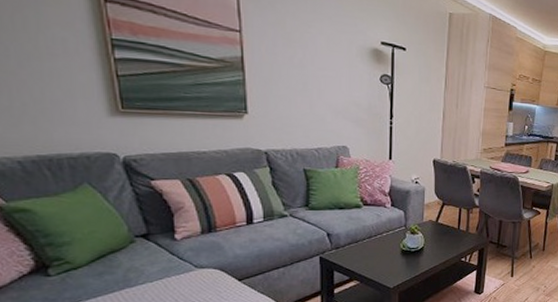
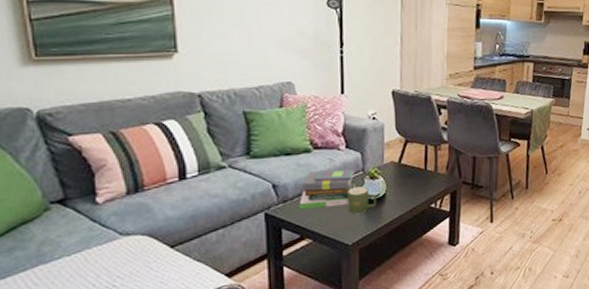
books: none [349,223,399,256] -> present [299,168,356,210]
mug: none [391,240,416,263] -> present [347,186,377,215]

